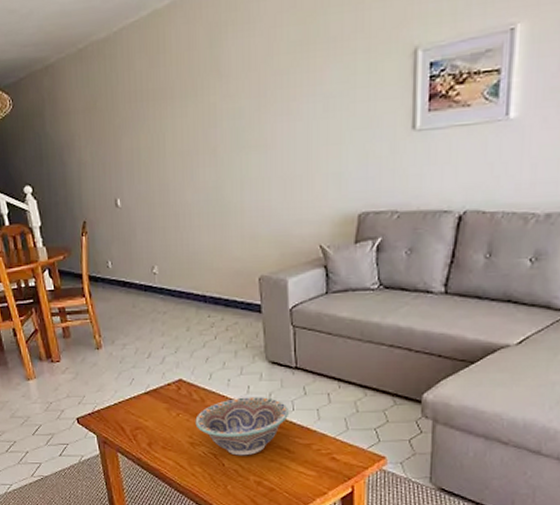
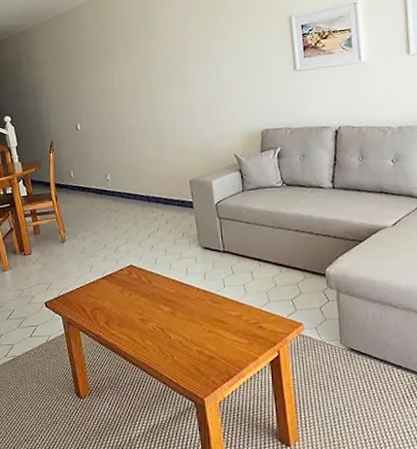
decorative bowl: present [195,397,290,456] -> none [144,277,222,329]

